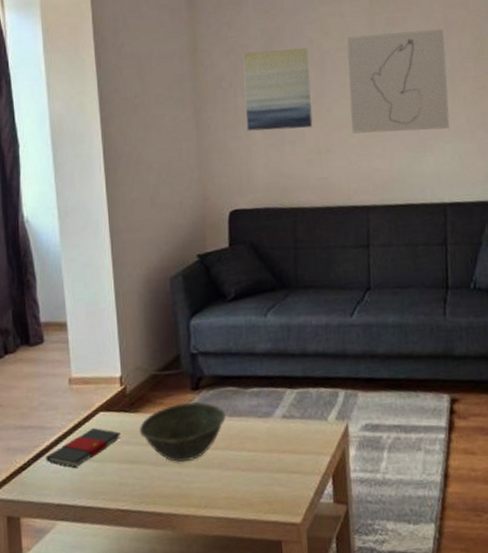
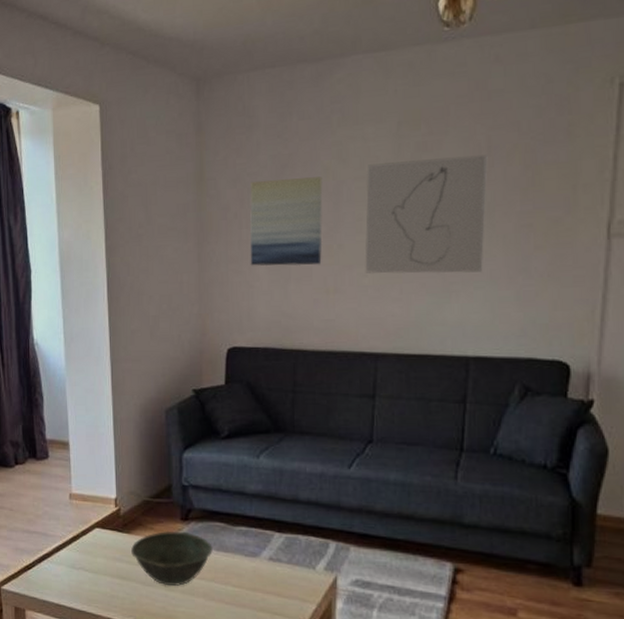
book: present [46,428,122,468] -> none [48,542,115,575]

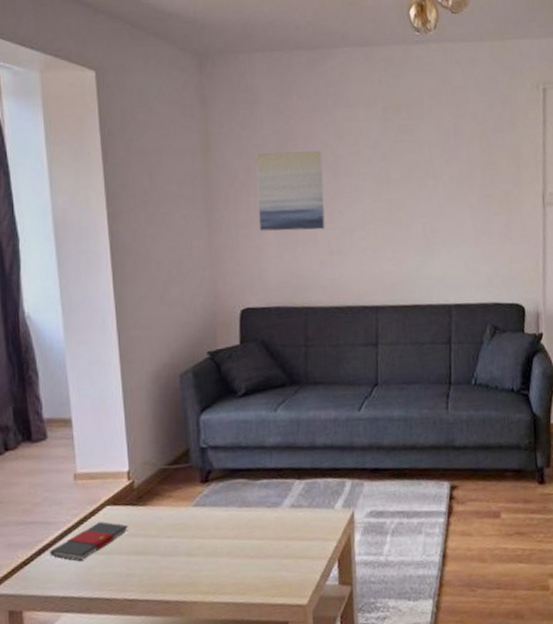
book: none [48,542,115,575] -> present [50,521,129,561]
bowl: present [131,530,213,586] -> none [148,494,235,553]
wall art: present [364,154,488,274] -> none [360,138,457,237]

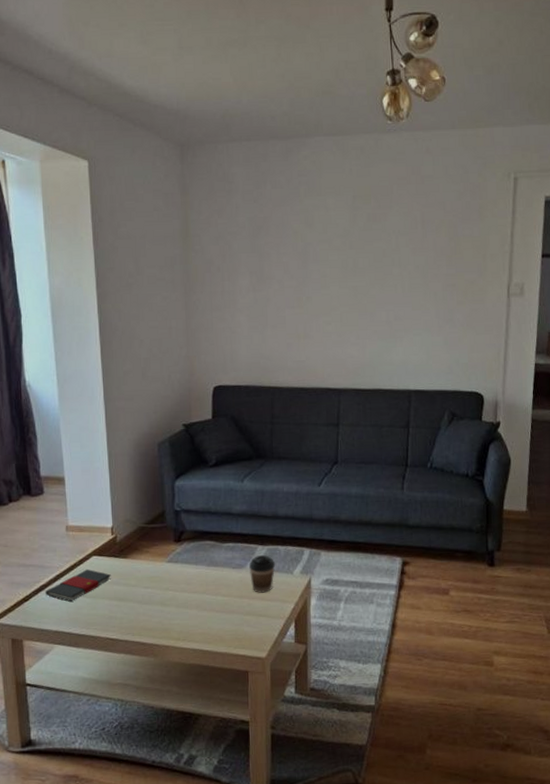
wall art: present [256,151,325,232] -> none [231,238,294,315]
coffee cup: none [285,490,315,533] -> present [248,555,276,593]

